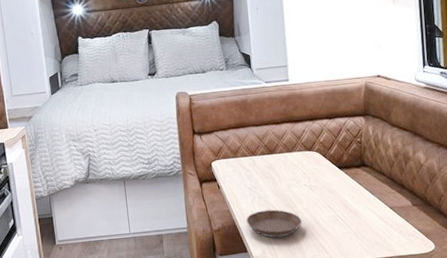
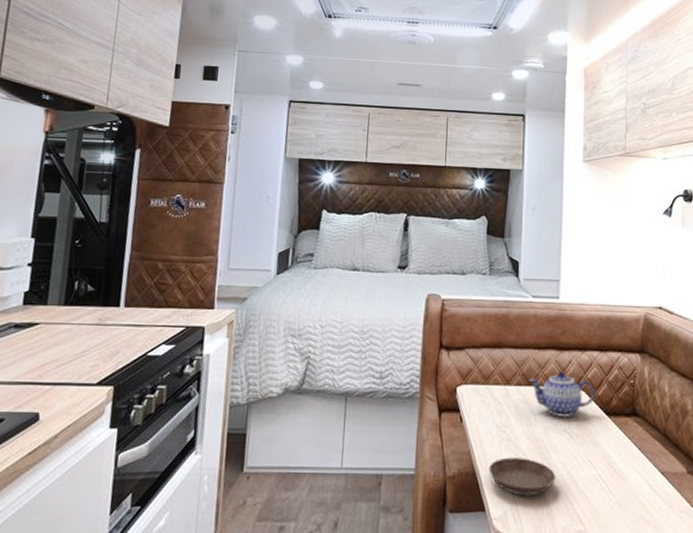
teapot: none [271,138,328,176] -> present [529,370,595,418]

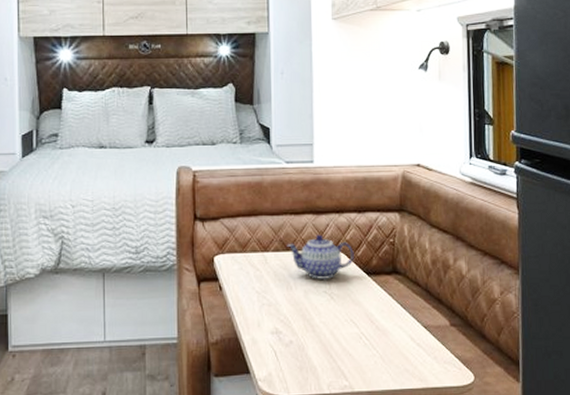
saucer: present [488,457,556,496] -> none [251,321,319,357]

